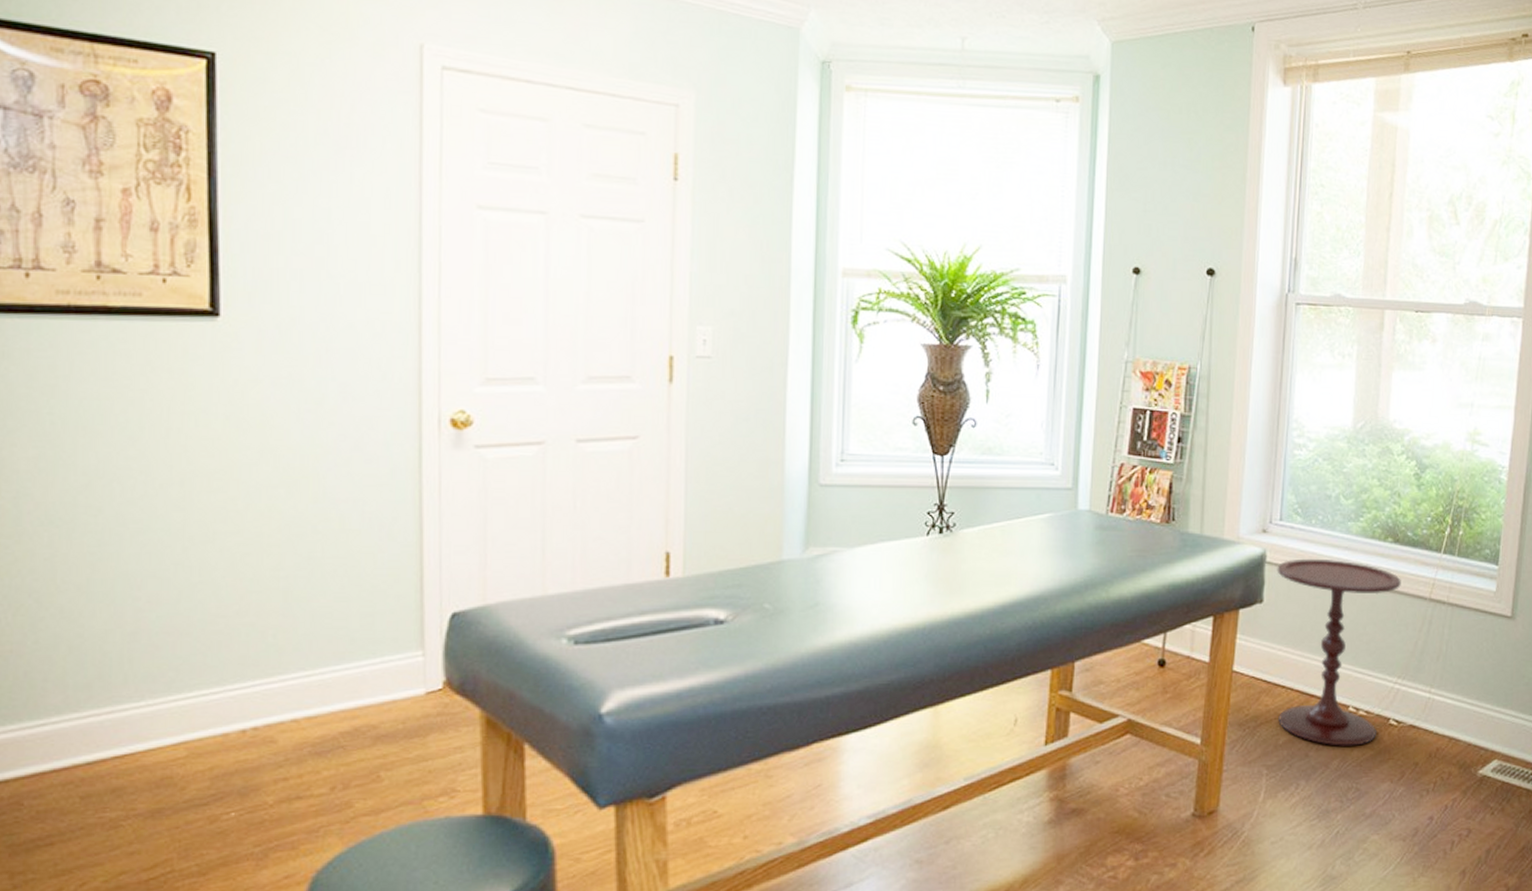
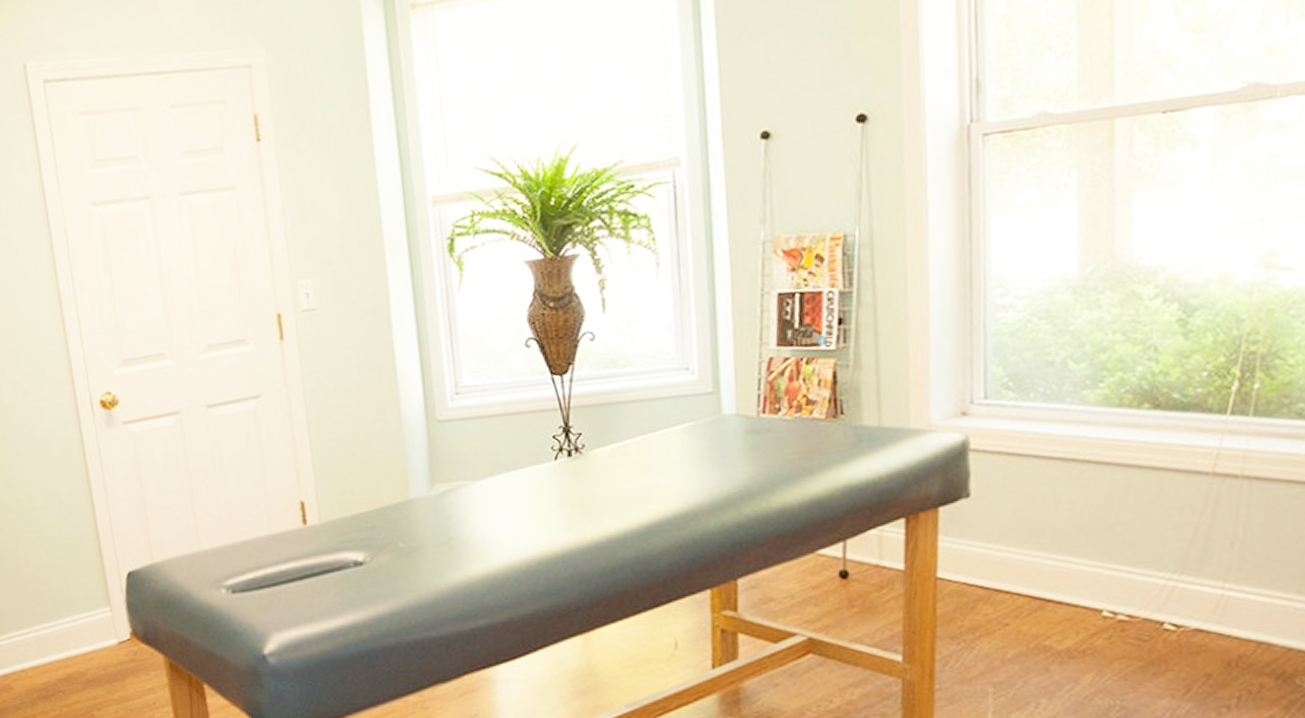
side table: present [1277,558,1401,746] -> none [985,438,1168,658]

